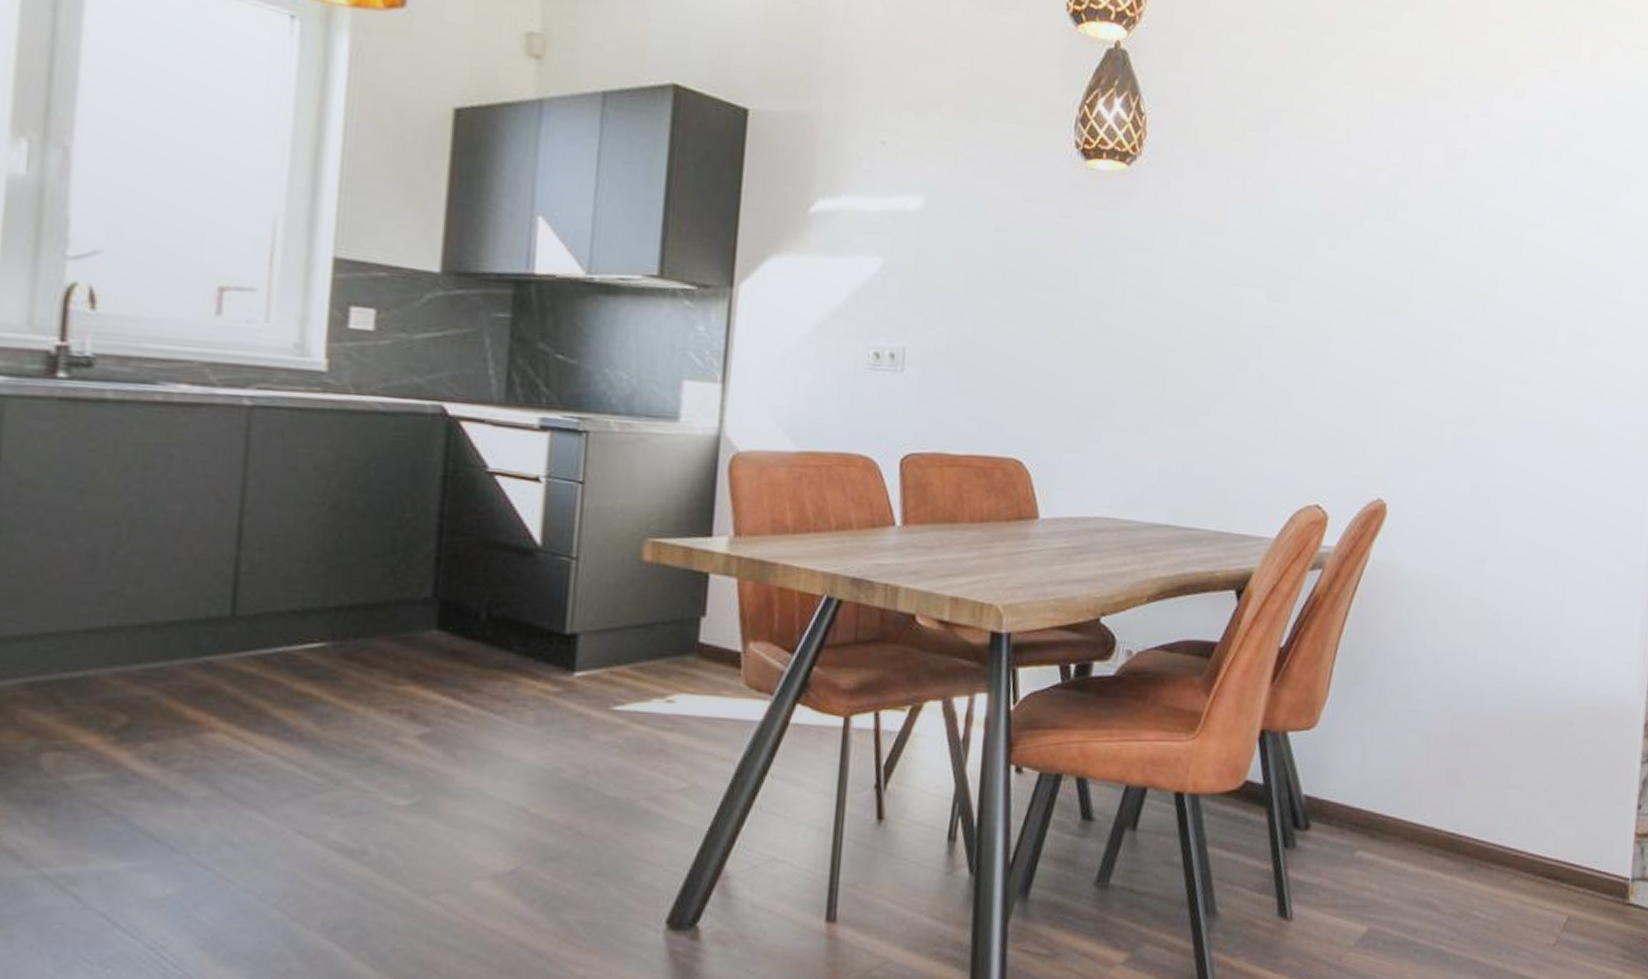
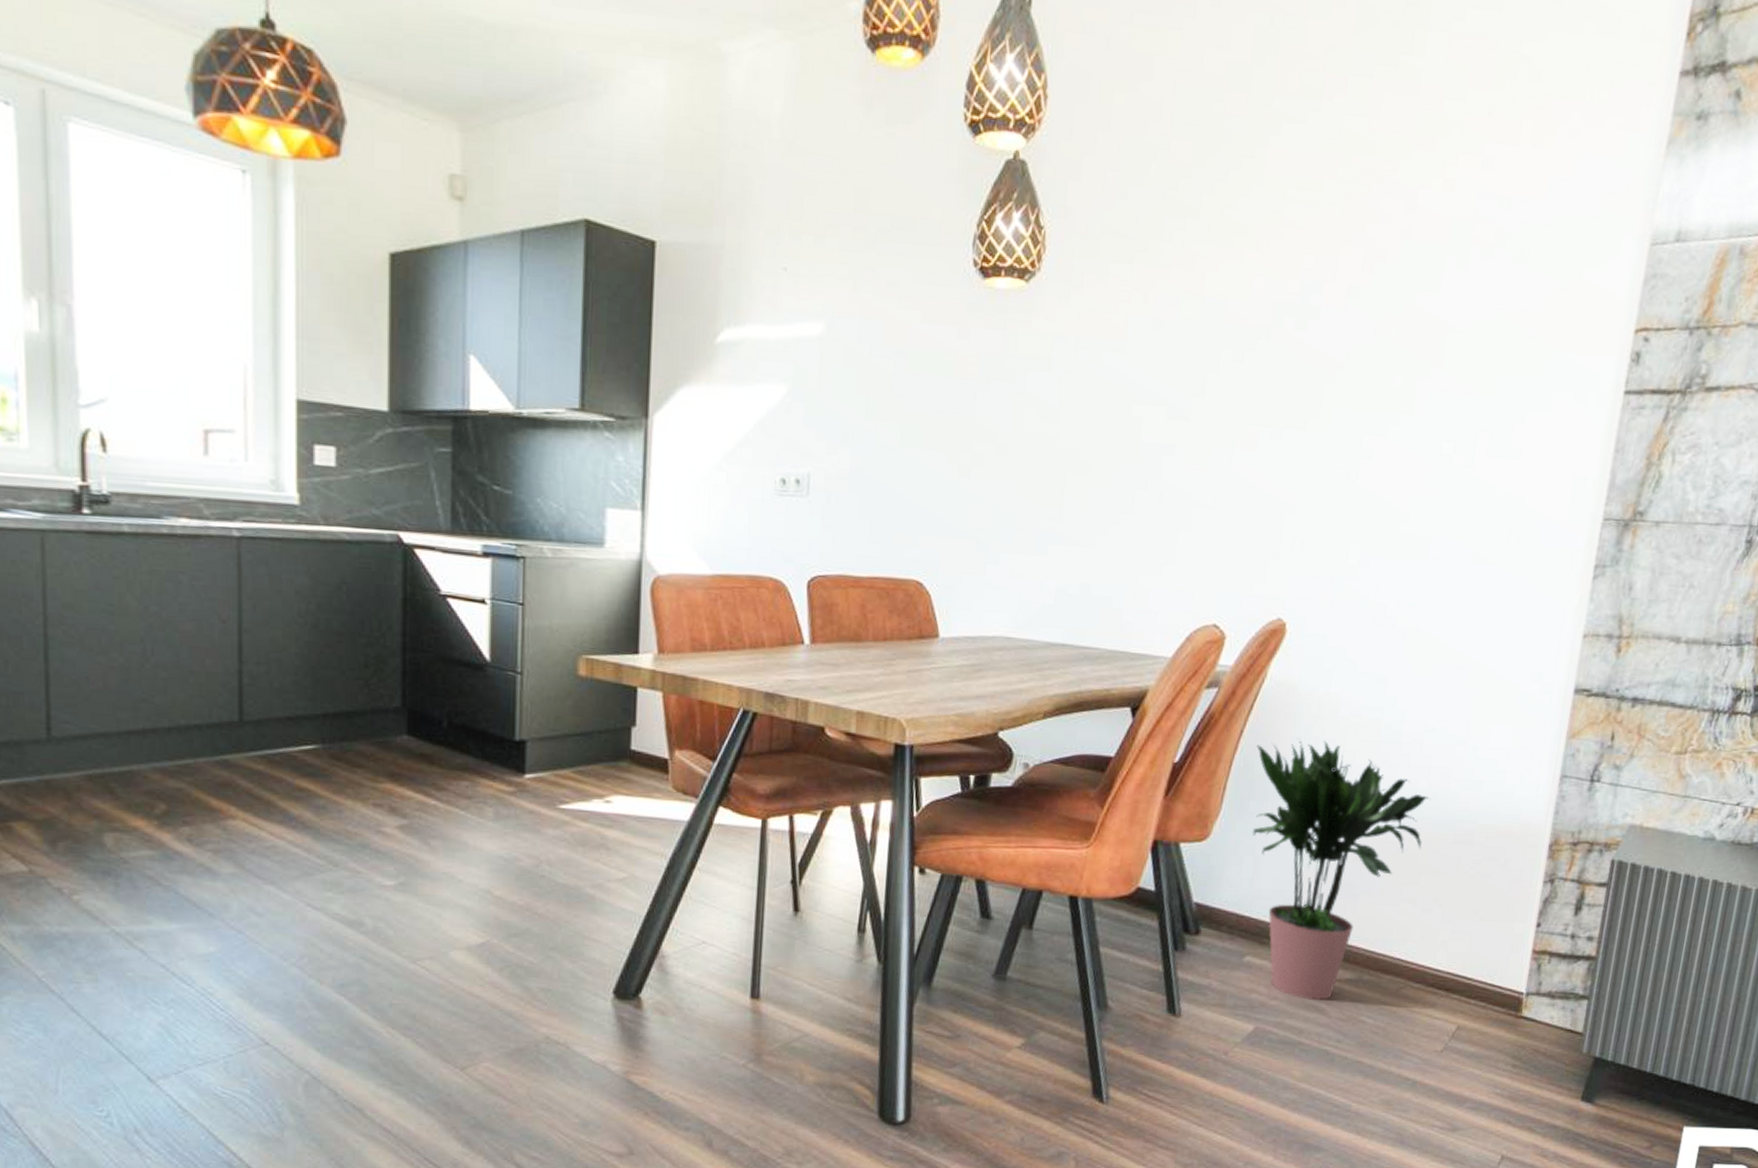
potted plant: none [1359,622,1531,895] -> present [1252,740,1431,1000]

